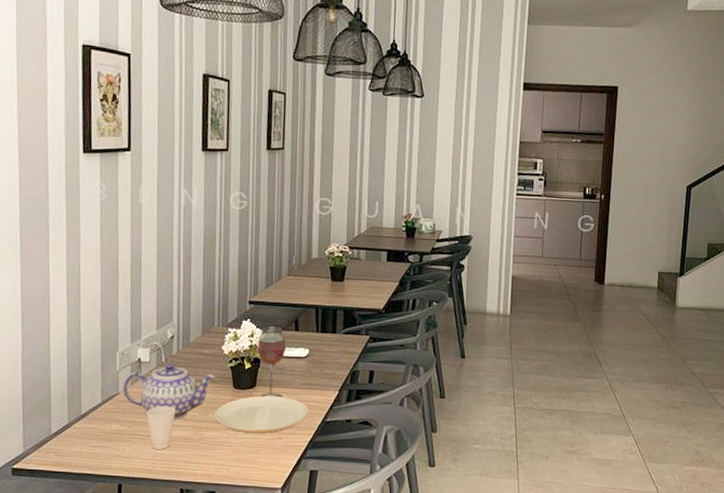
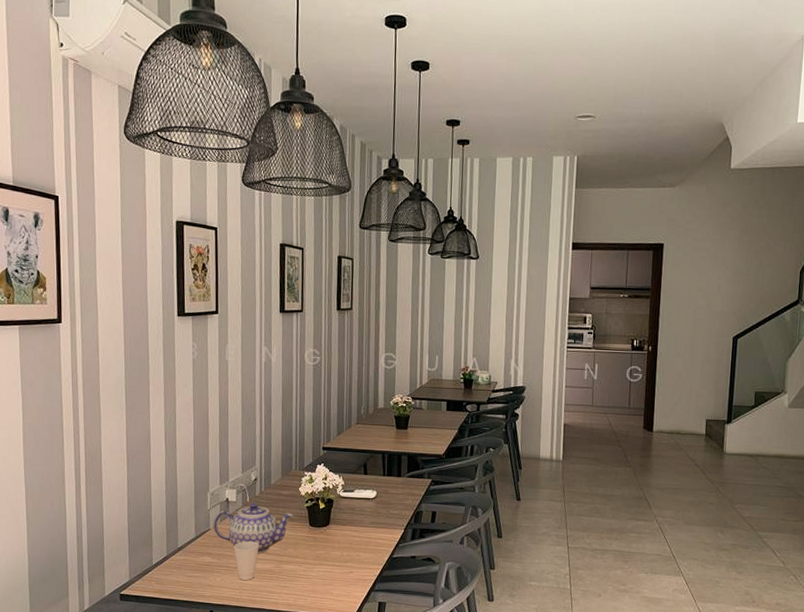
plate: present [213,396,309,434] -> none [292,533,377,568]
wineglass: present [257,326,286,398] -> none [330,470,356,535]

